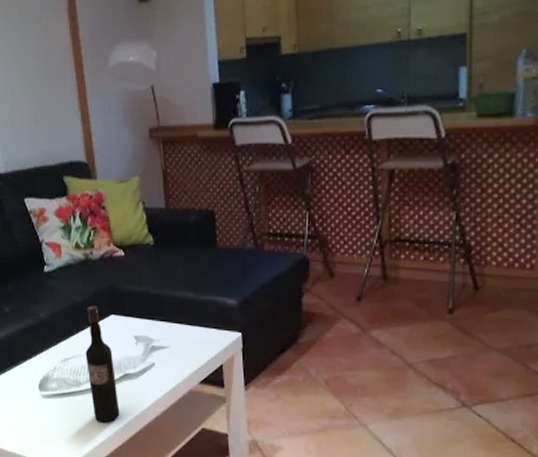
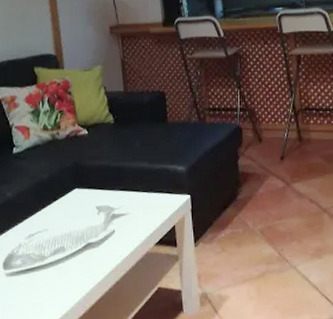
wine bottle: present [85,306,120,423] -> none [50,181,82,294]

